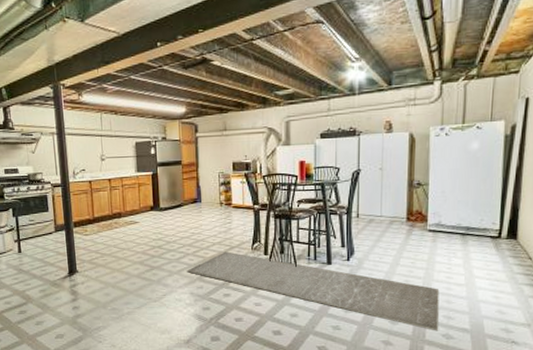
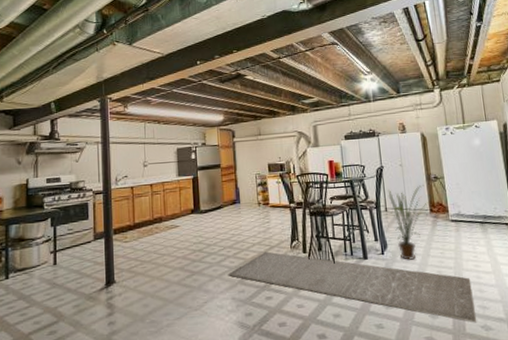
house plant: none [362,190,406,268] -> present [387,184,429,260]

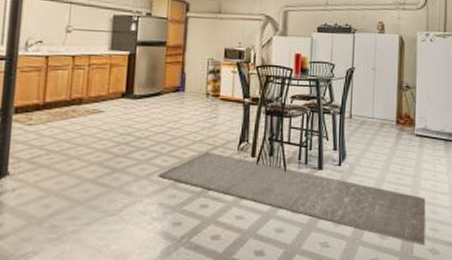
house plant: present [387,184,429,260] -> none [355,92,396,174]

